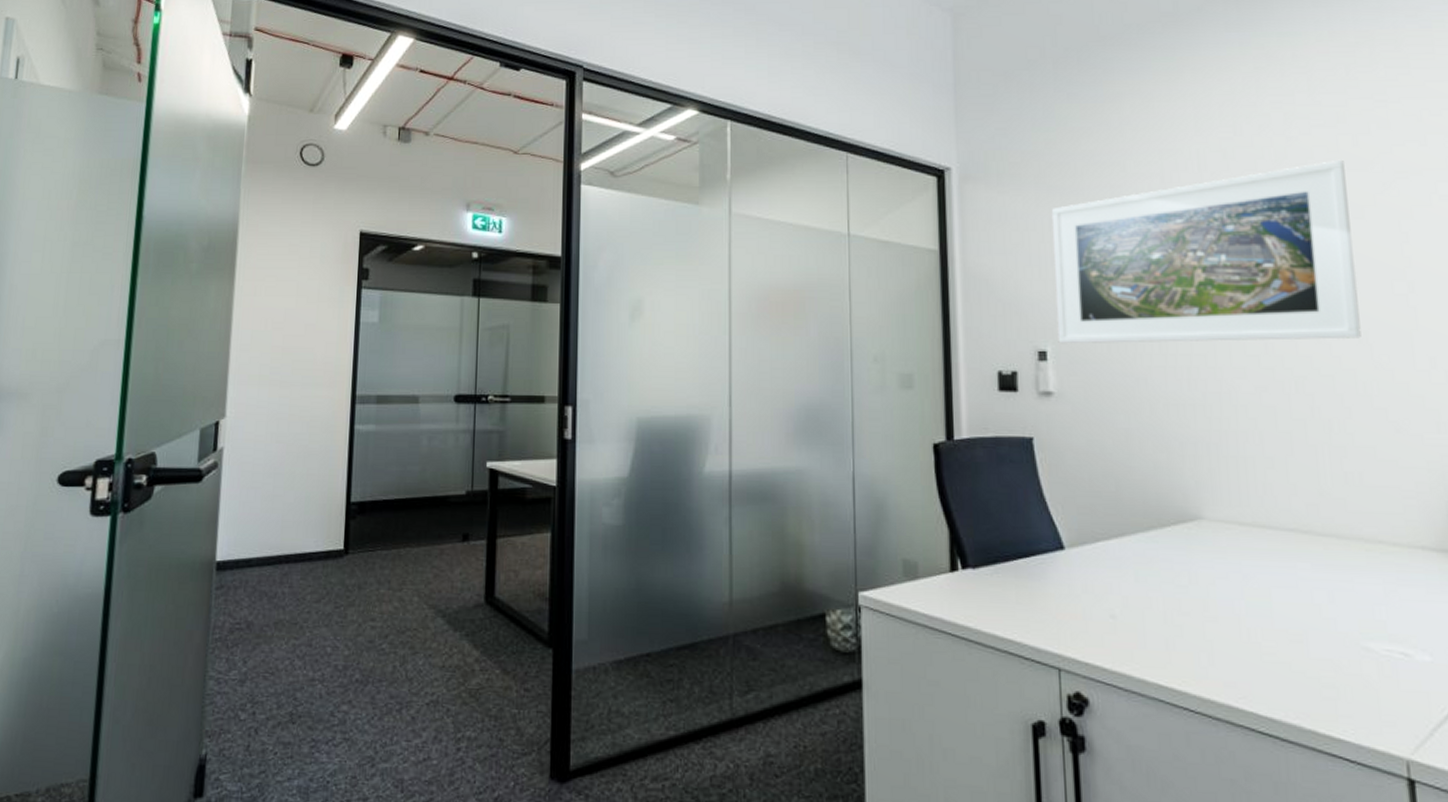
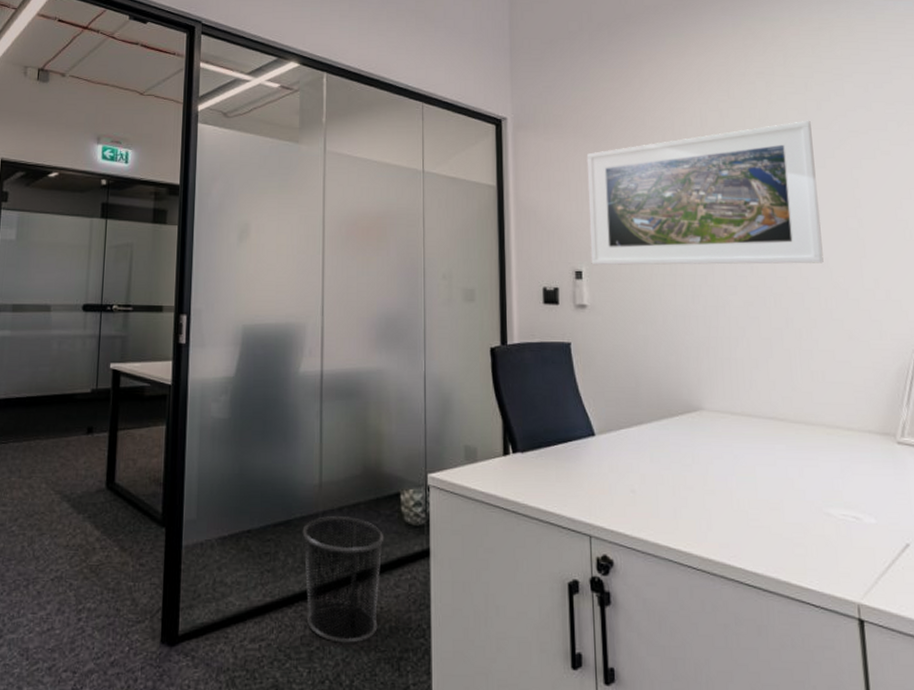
waste bin: none [710,639,807,787] -> present [302,516,384,644]

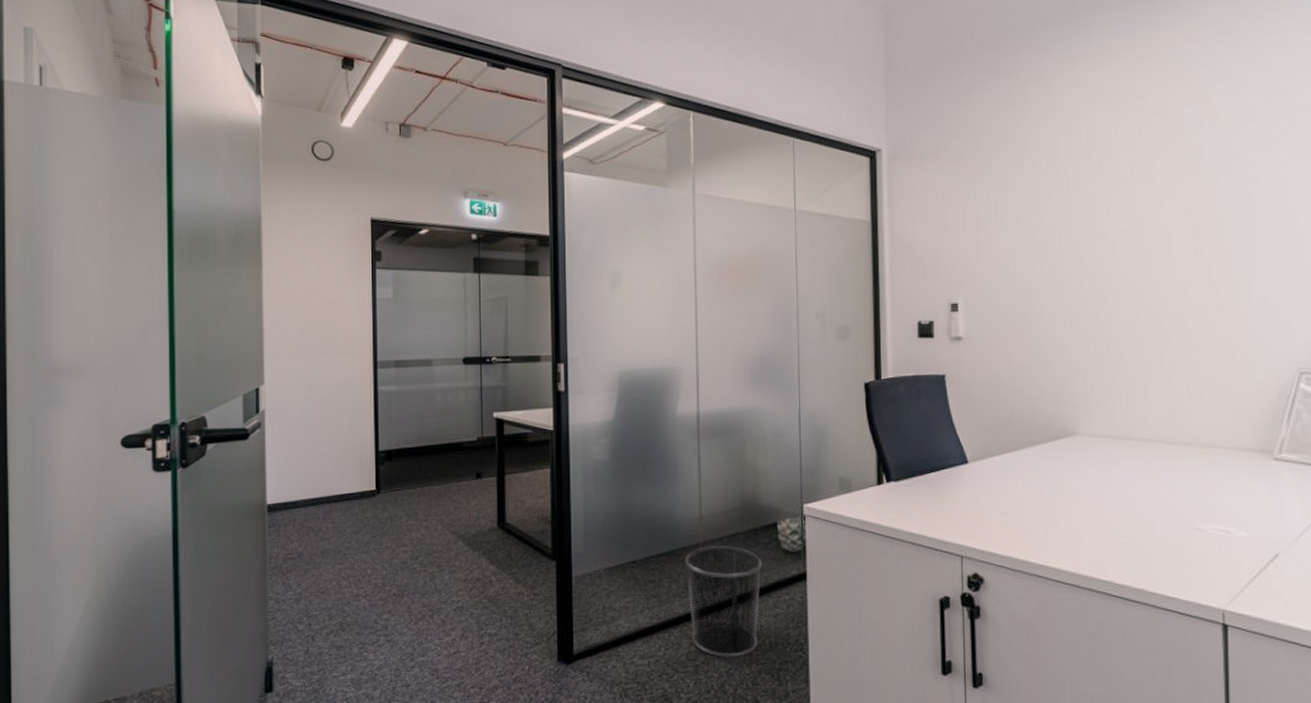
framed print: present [586,120,824,266] -> none [964,134,1210,297]

